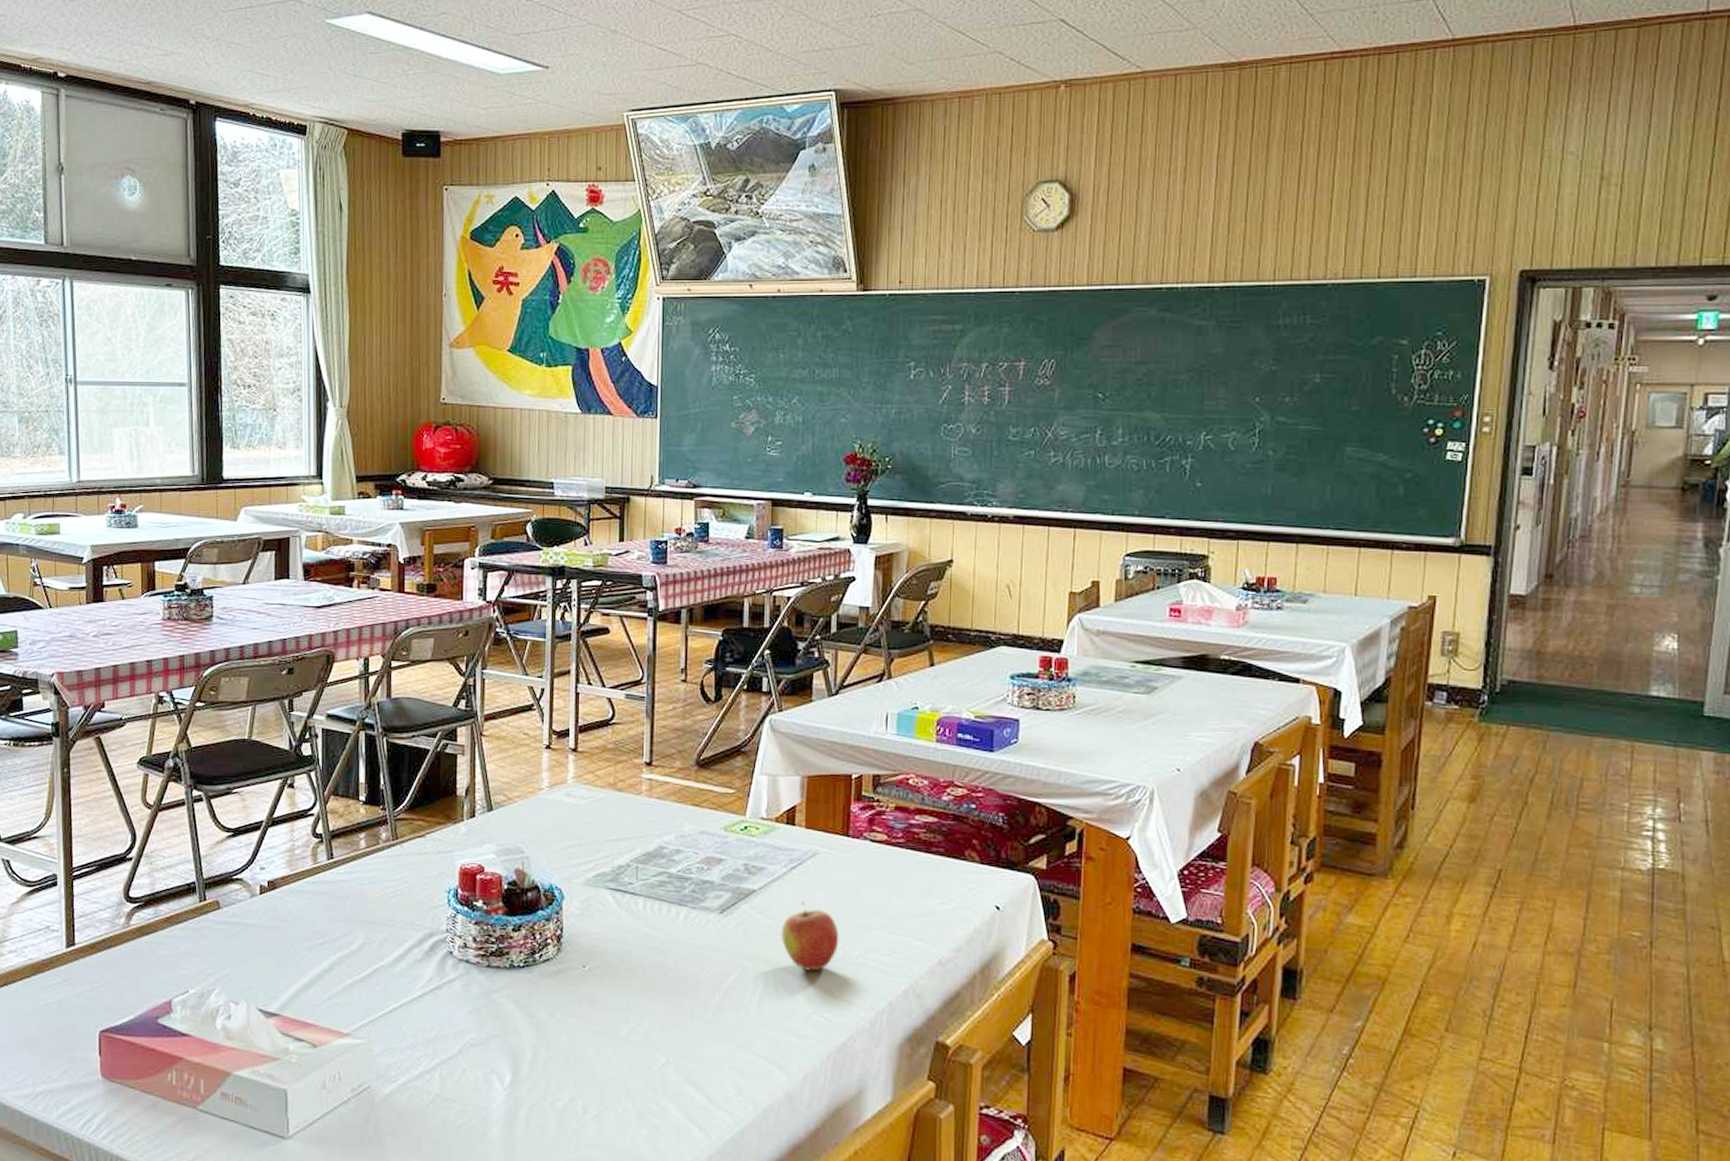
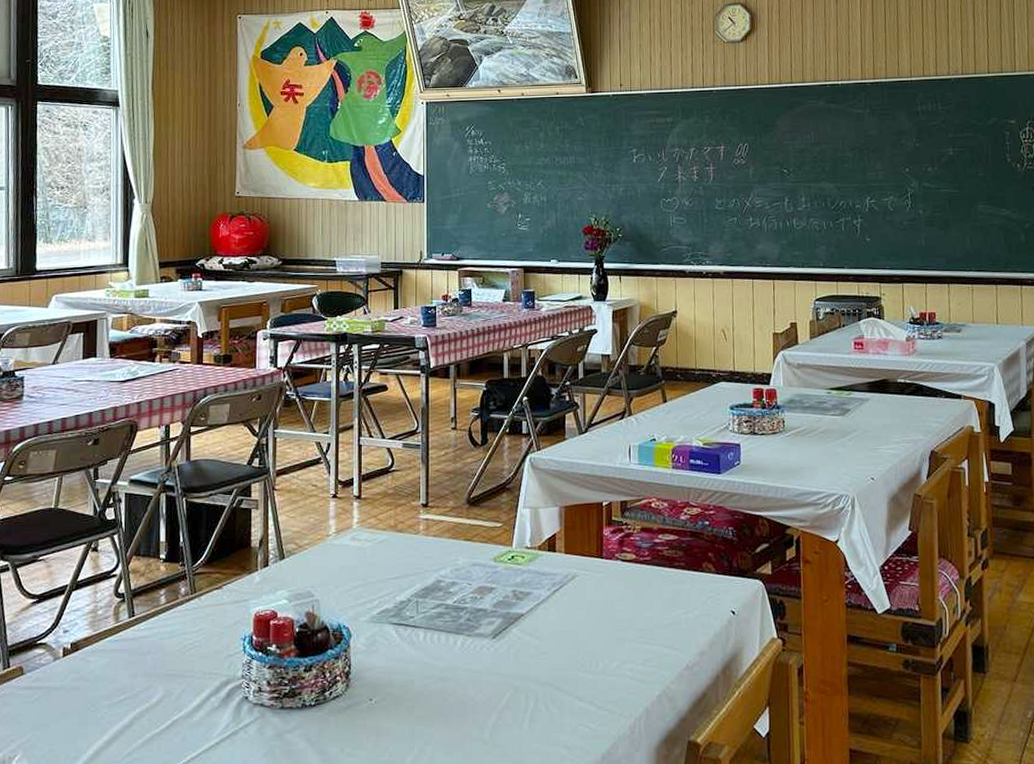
apple: present [781,901,839,971] -> none [547,621,599,685]

